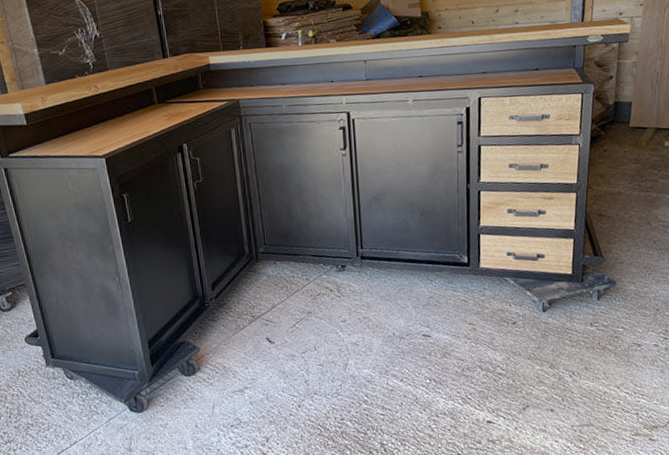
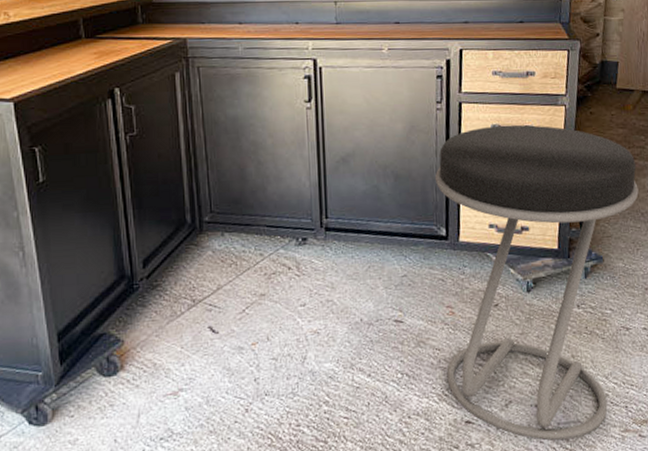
stool: none [457,163,651,441] -> present [434,124,639,441]

